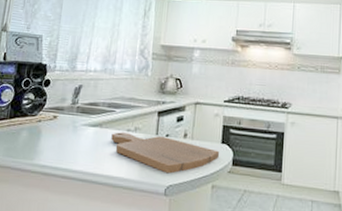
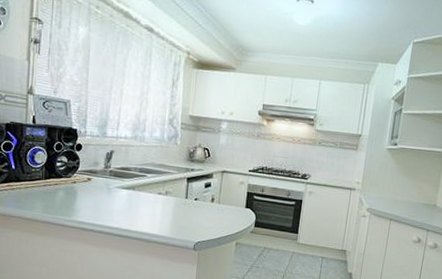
cutting board: present [111,132,219,174] -> none [144,195,243,232]

